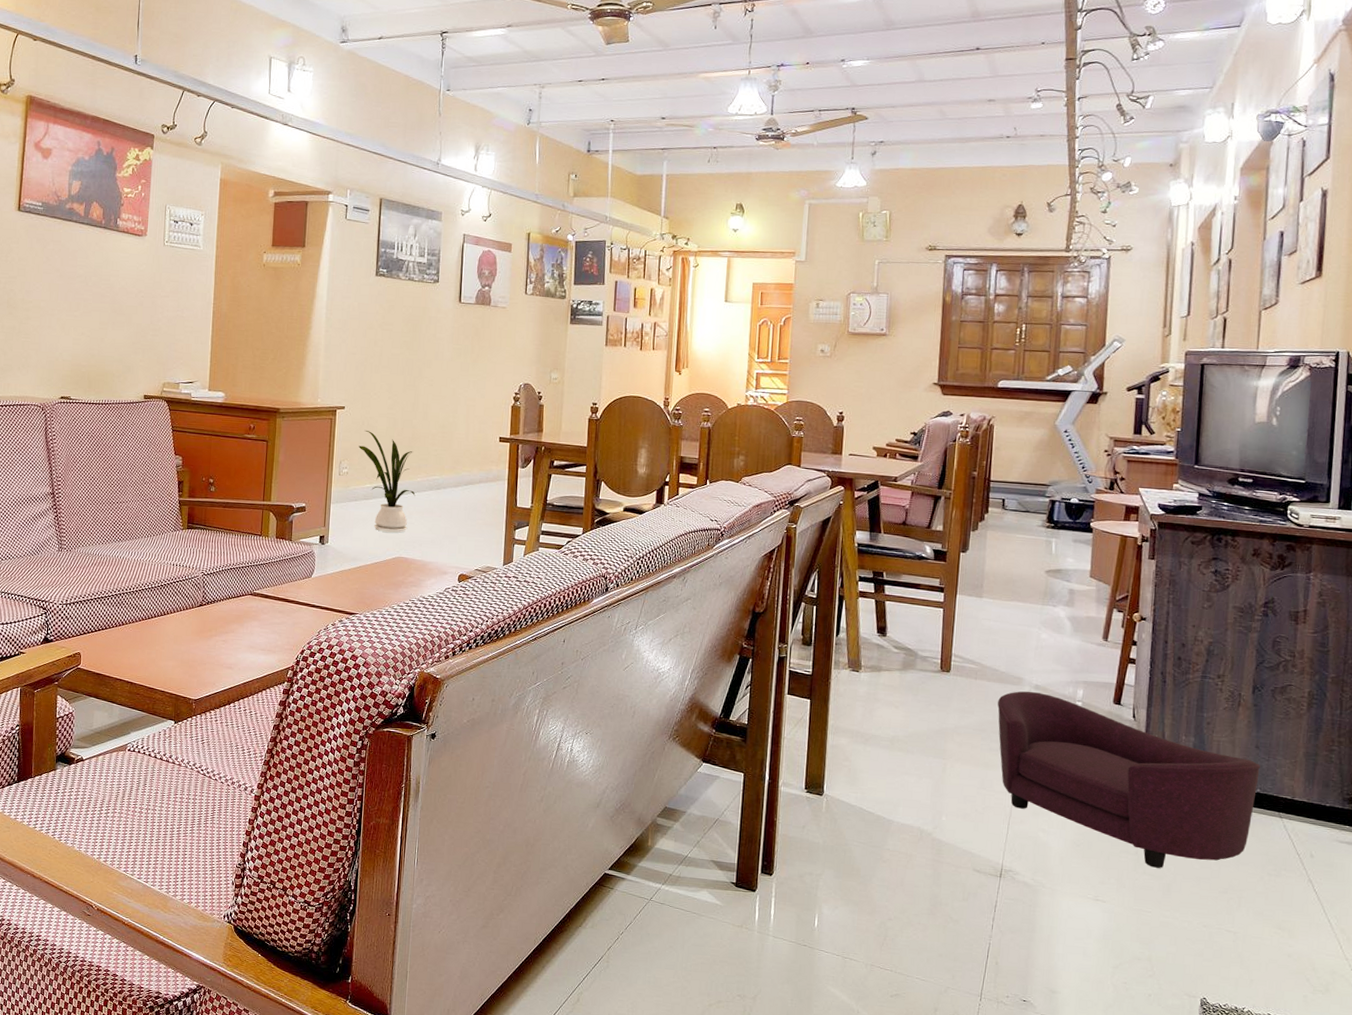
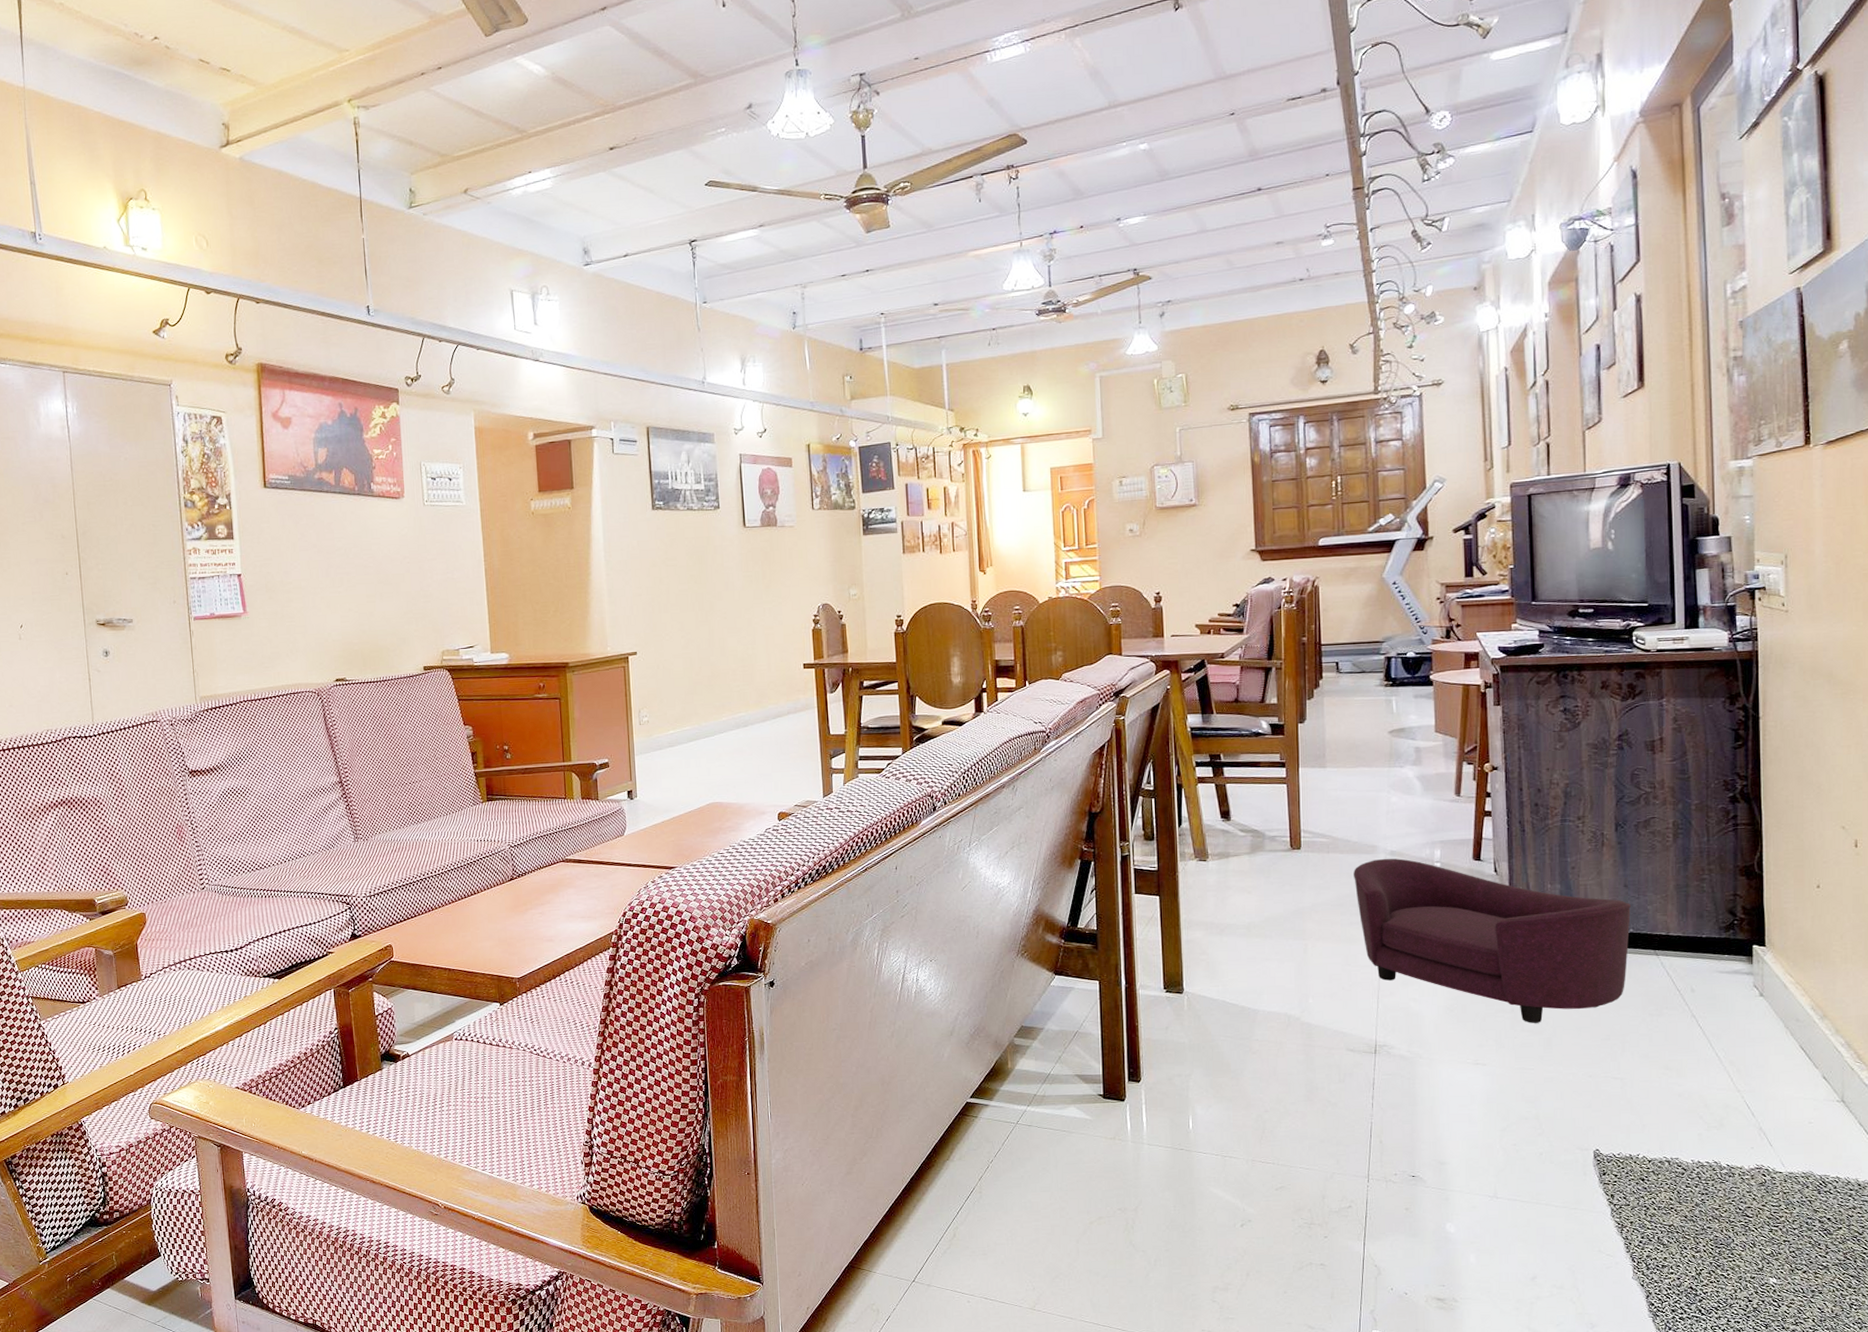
house plant: present [359,430,416,533] -> none [656,673,722,778]

